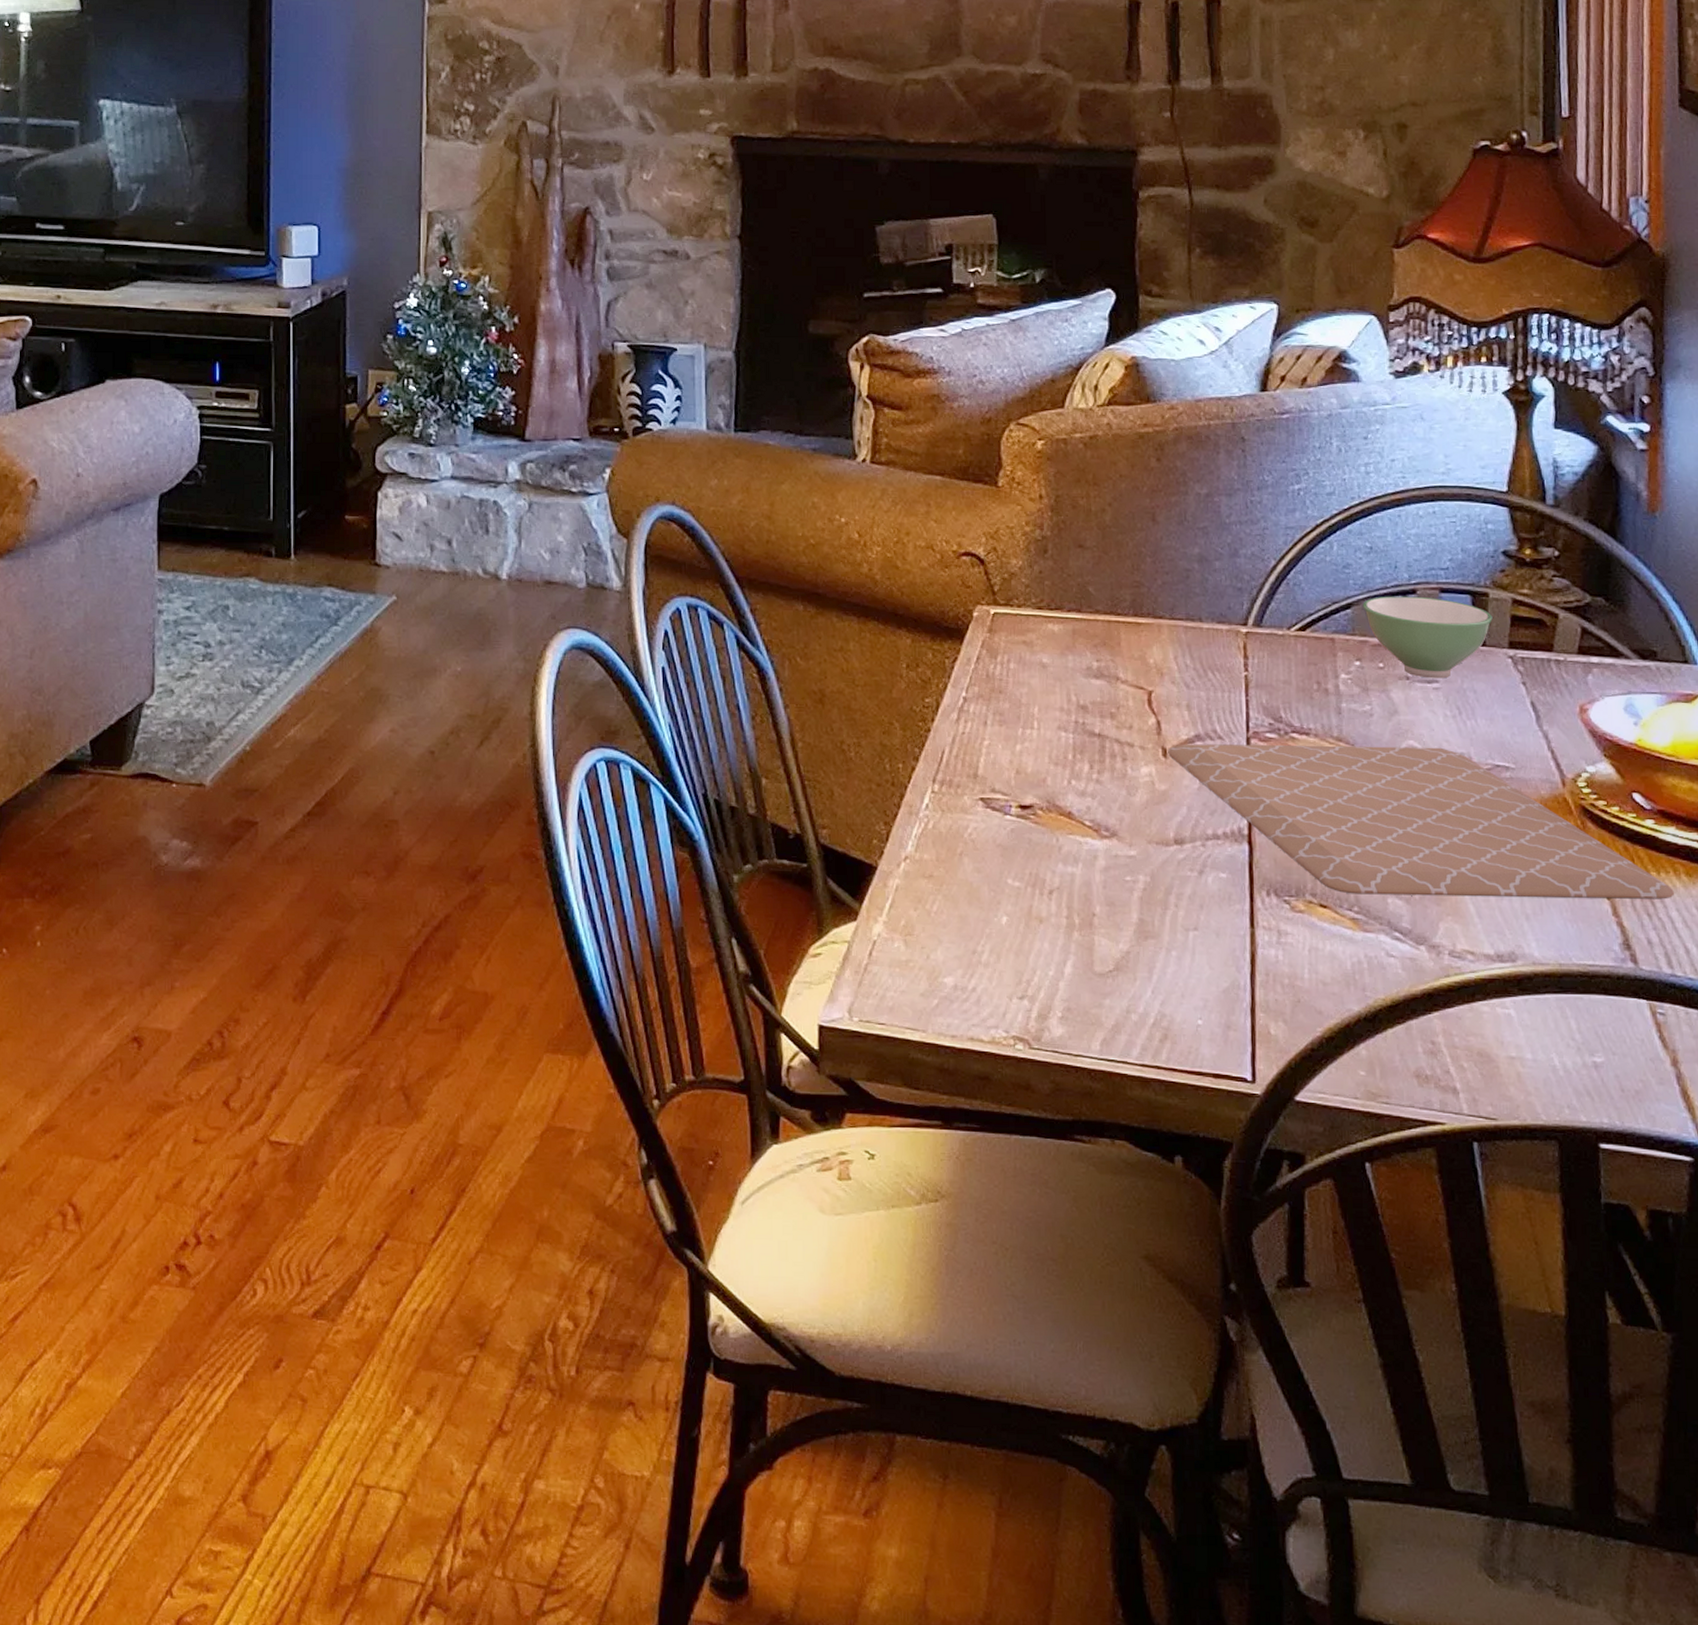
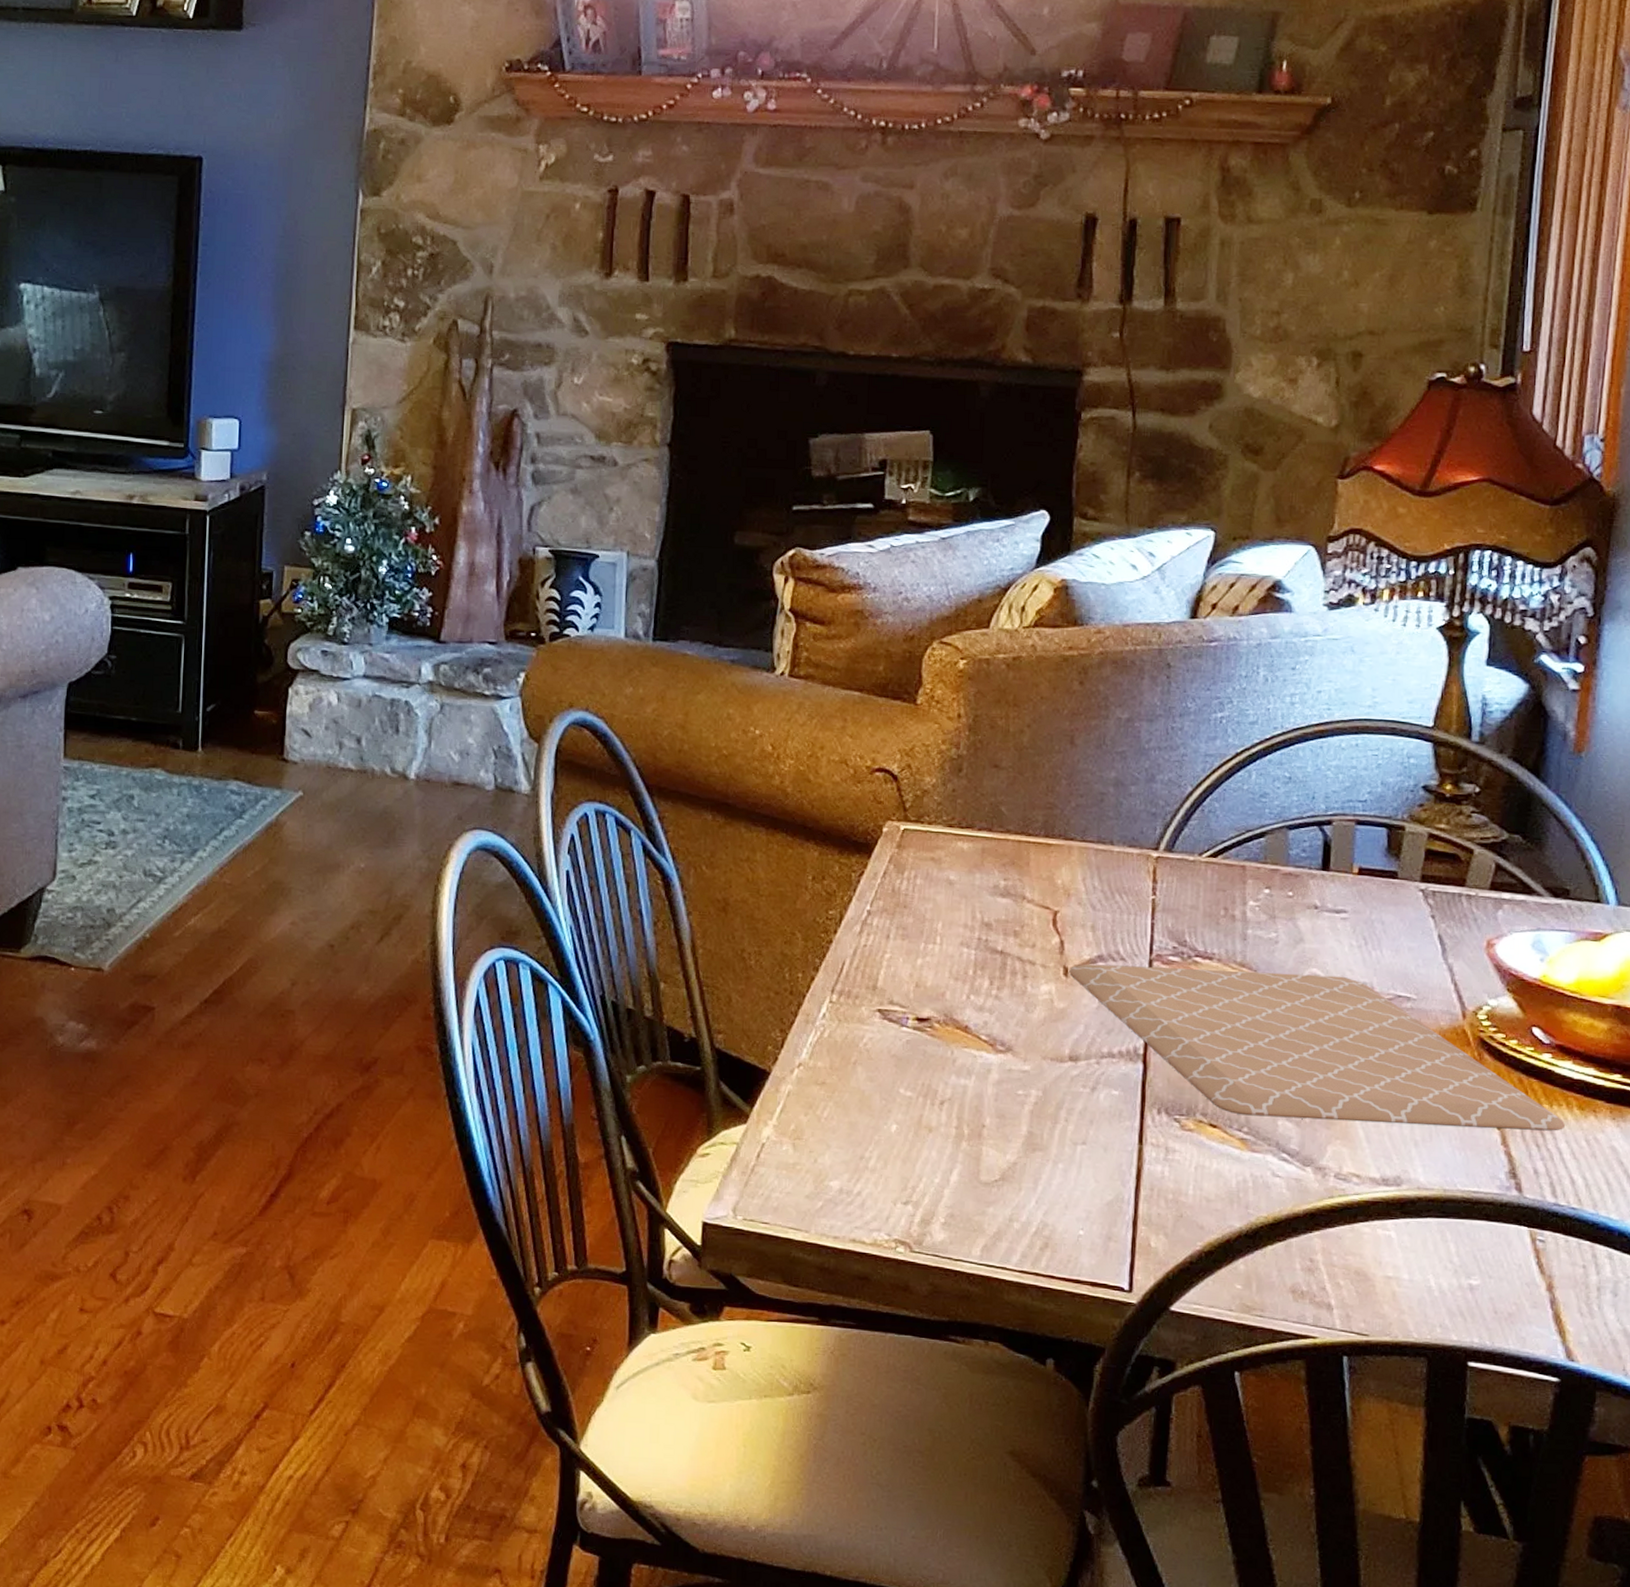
bowl: present [1362,596,1493,679] -> none [1276,826,1407,909]

